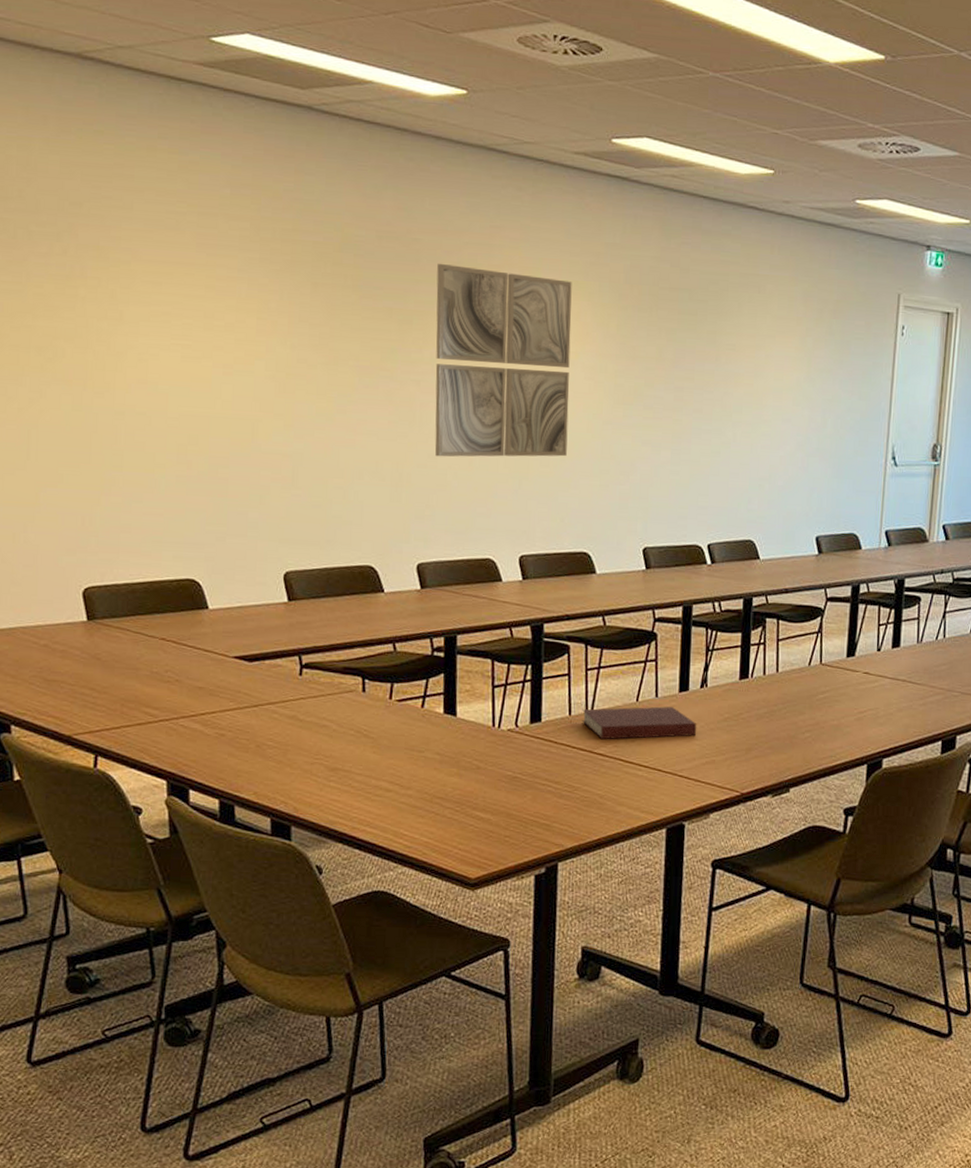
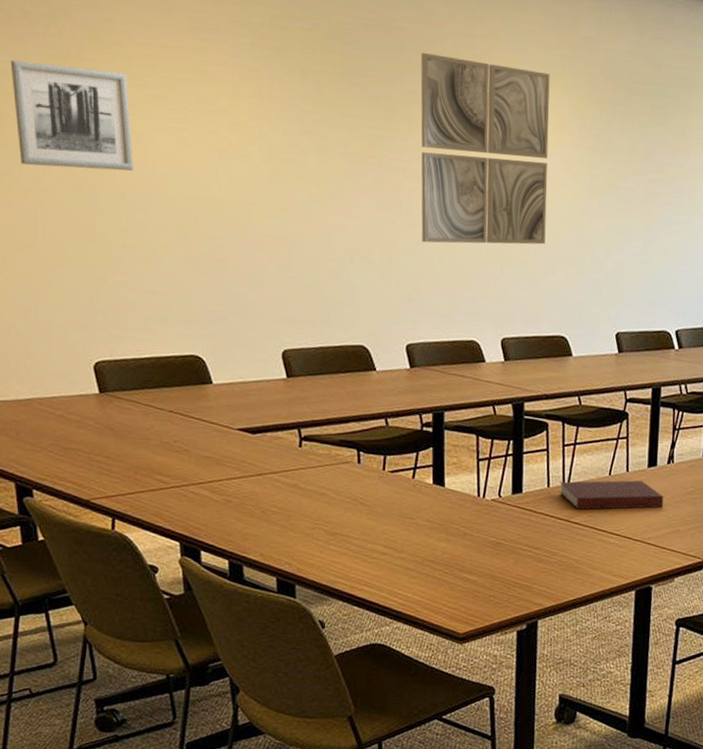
wall art: none [11,280,134,389] -> present [10,60,134,171]

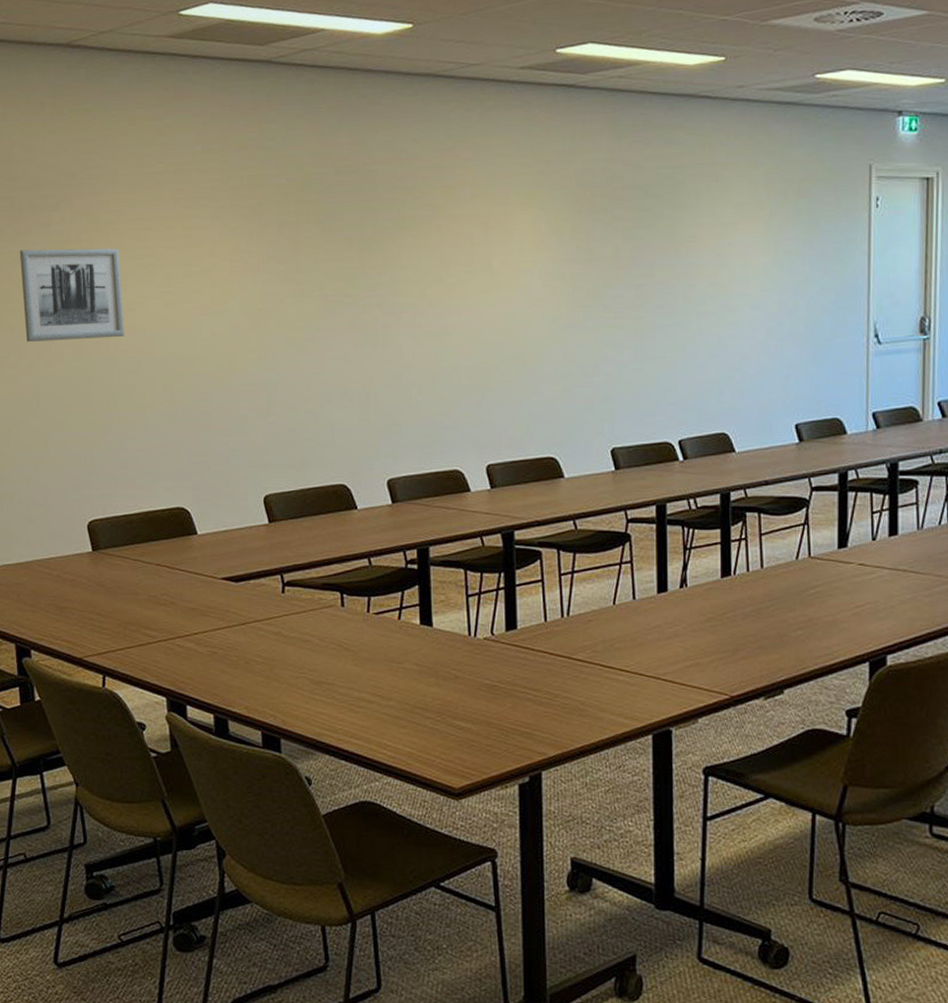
wall art: present [420,52,550,245] -> none [393,189,528,375]
notebook: present [559,480,664,510] -> none [558,609,679,645]

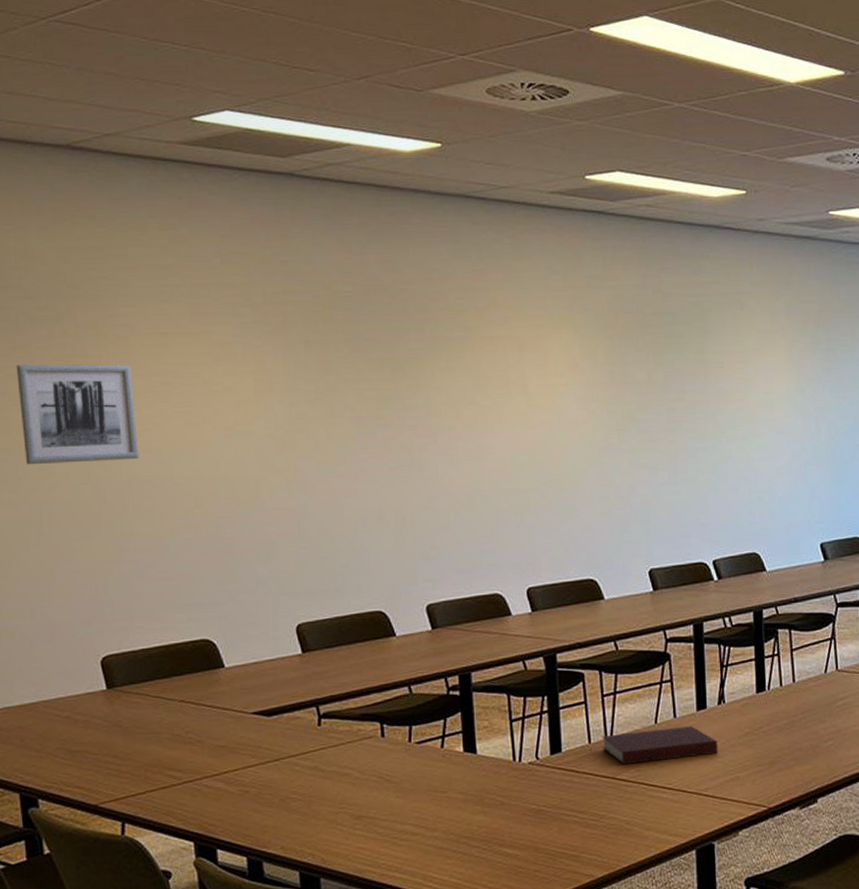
notebook: none [558,609,679,645] -> present [602,726,718,765]

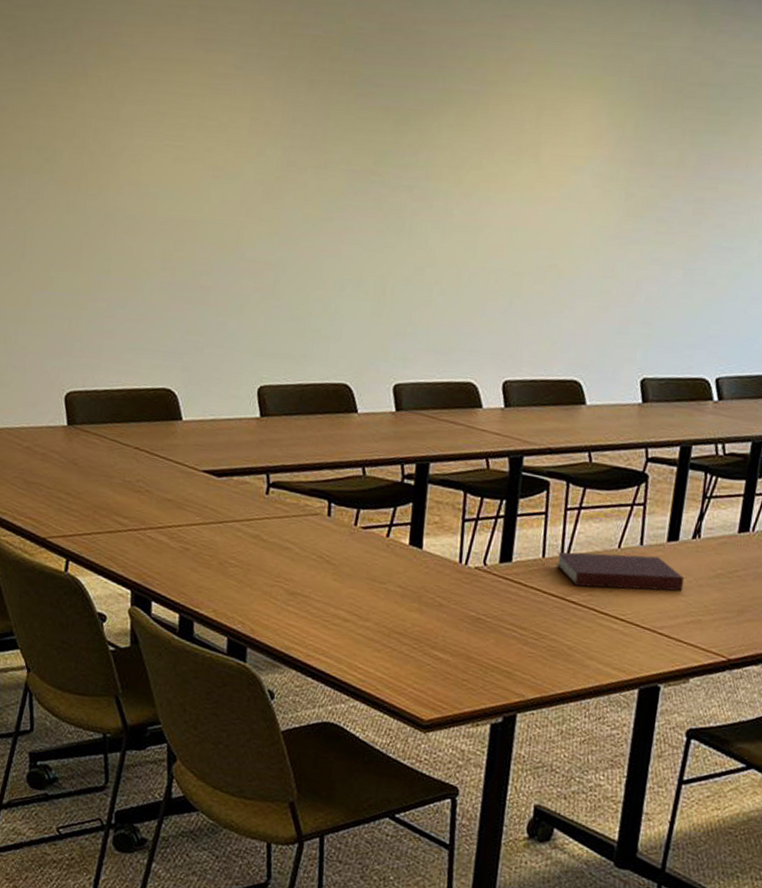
wall art: present [16,364,139,465] -> none [16,79,129,192]

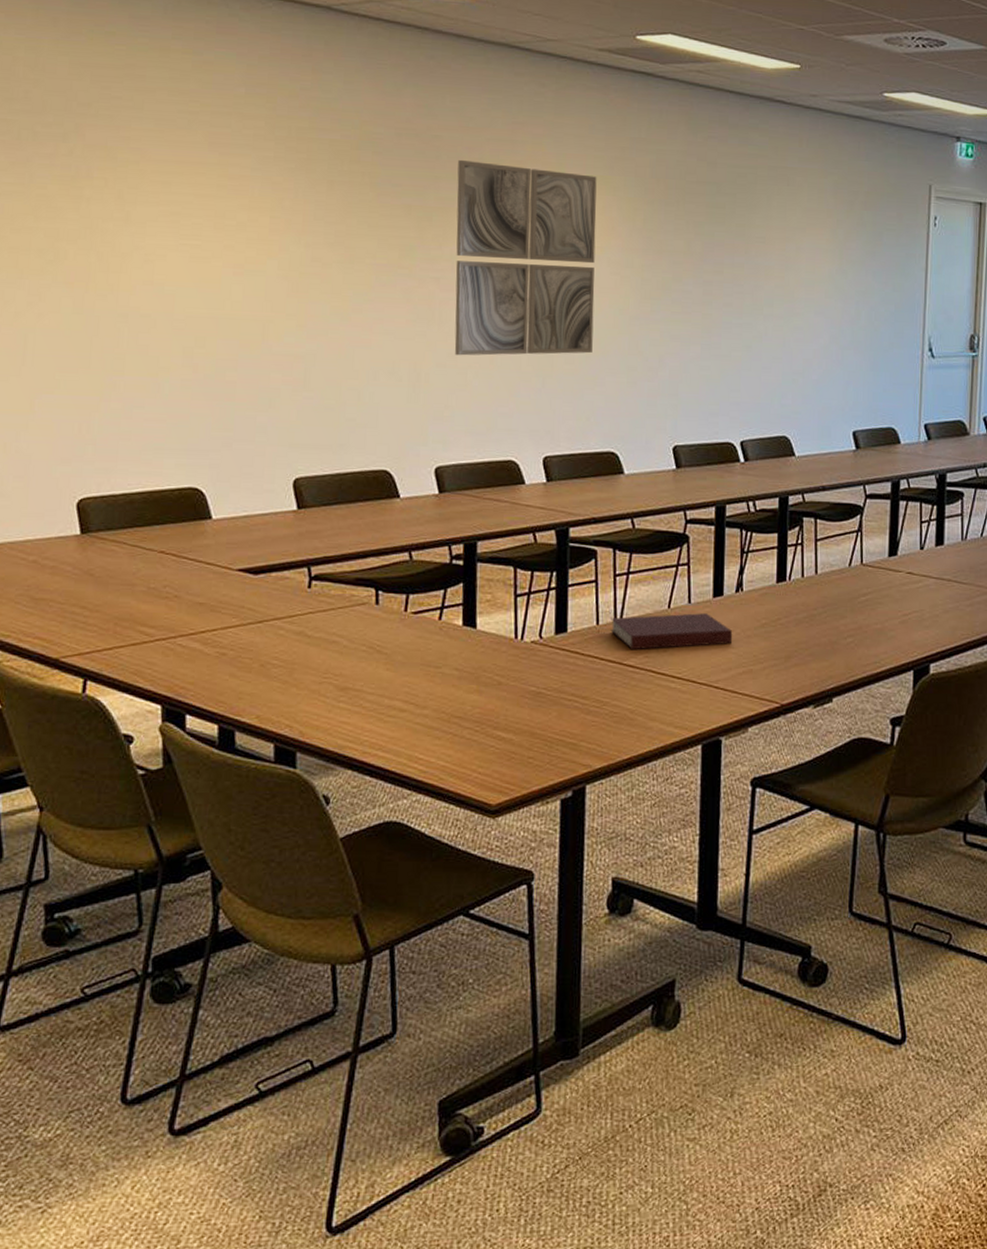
wall art: none [422,57,588,274] -> present [454,159,597,356]

